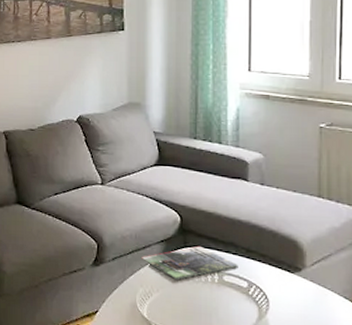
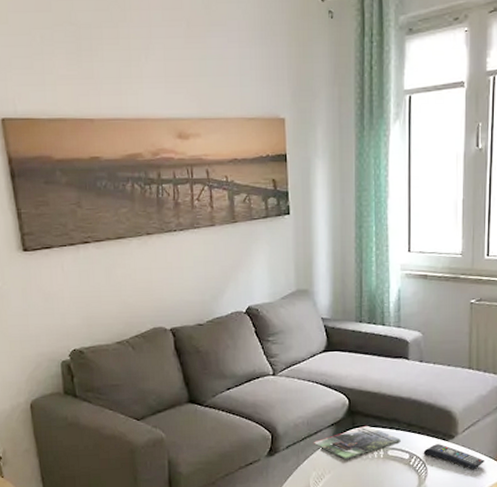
remote control: none [264,275,339,309] -> present [423,444,485,469]

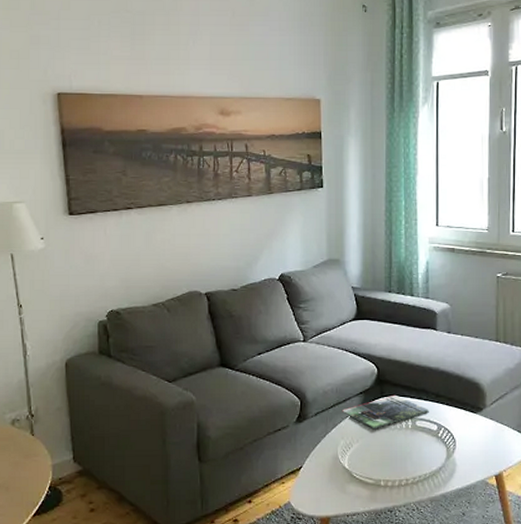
remote control: present [423,444,485,469] -> none [451,416,514,443]

